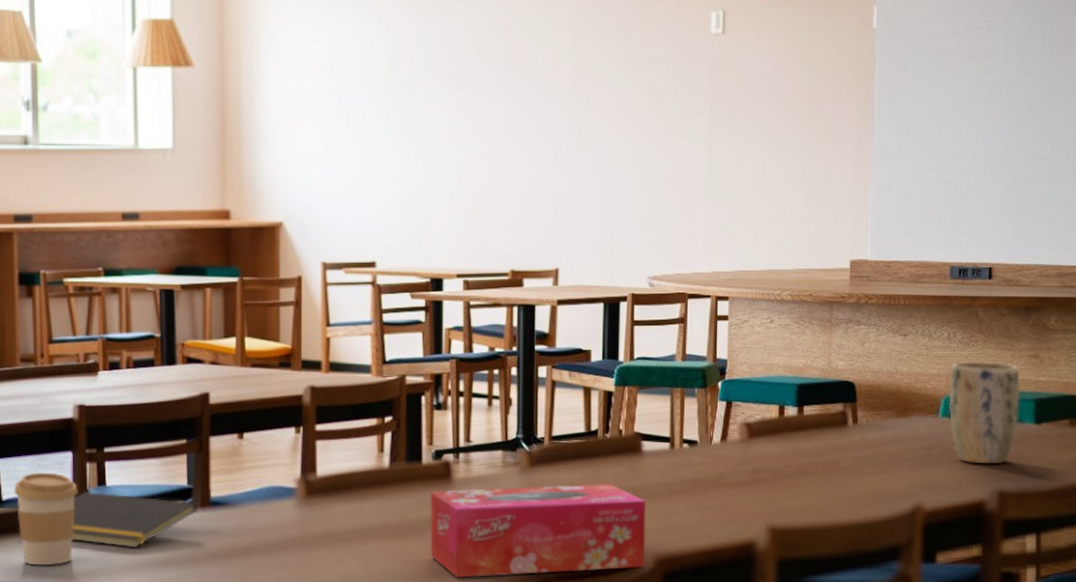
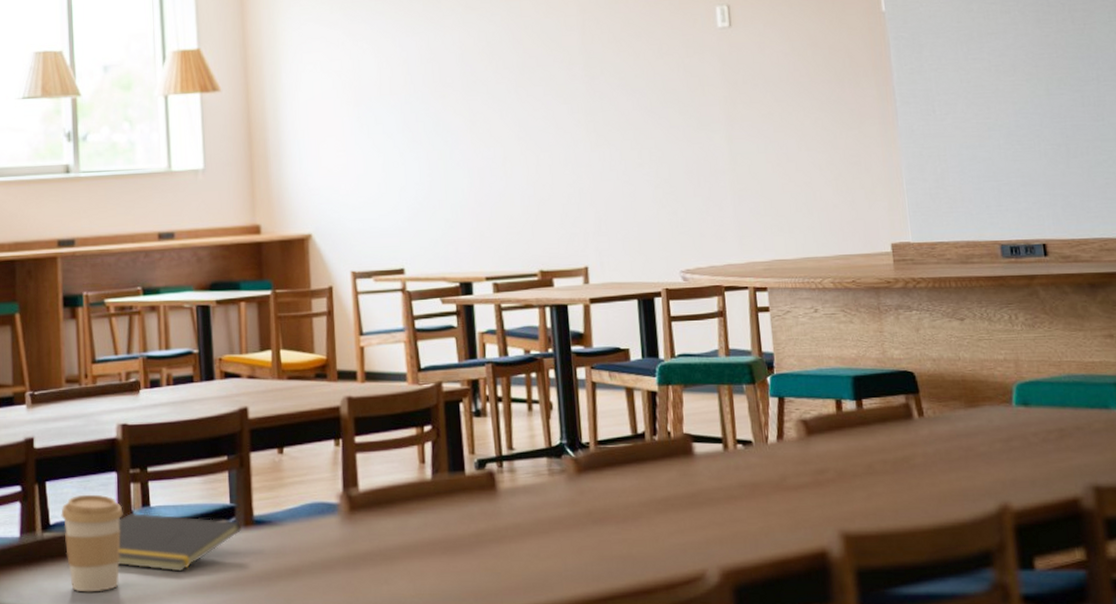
tissue box: present [430,484,646,578] -> none [476,490,711,597]
plant pot: present [948,361,1021,465] -> none [1018,343,1103,457]

